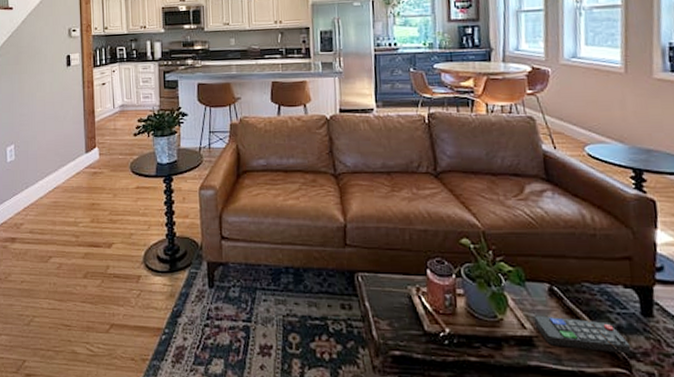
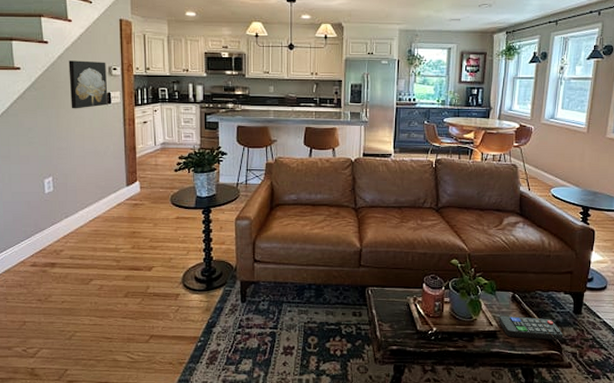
wall art: none [31,24,68,74] -> present [68,60,108,109]

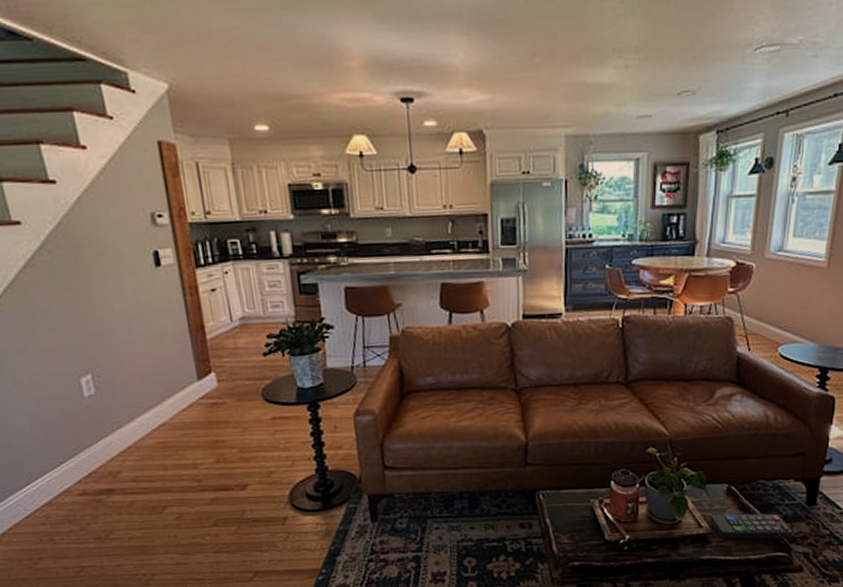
wall art: present [68,60,108,109] -> none [90,205,157,277]

